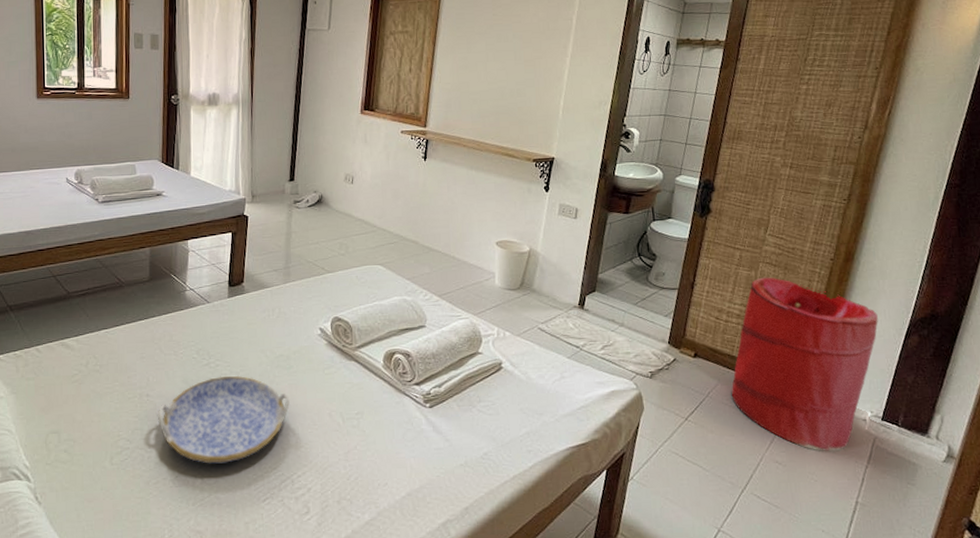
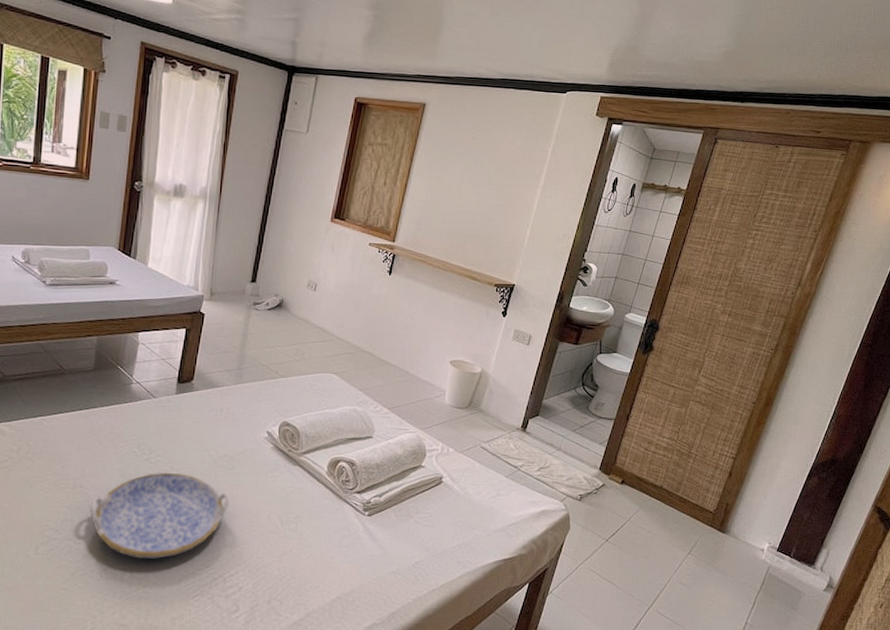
laundry hamper: present [731,277,878,451] -> none [650,414,786,576]

